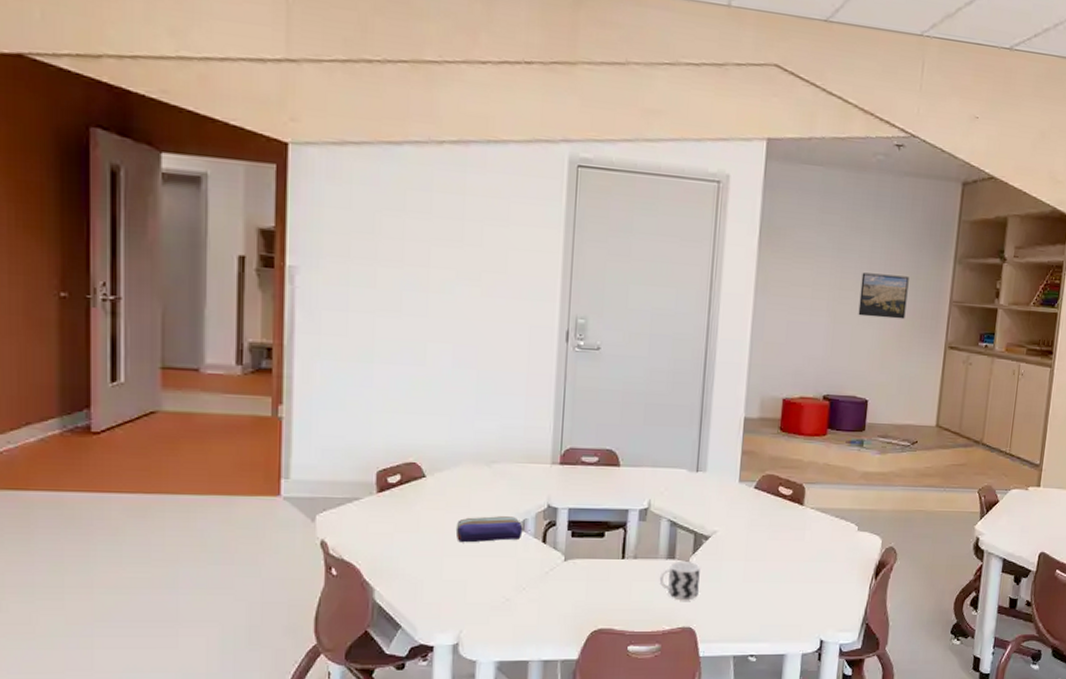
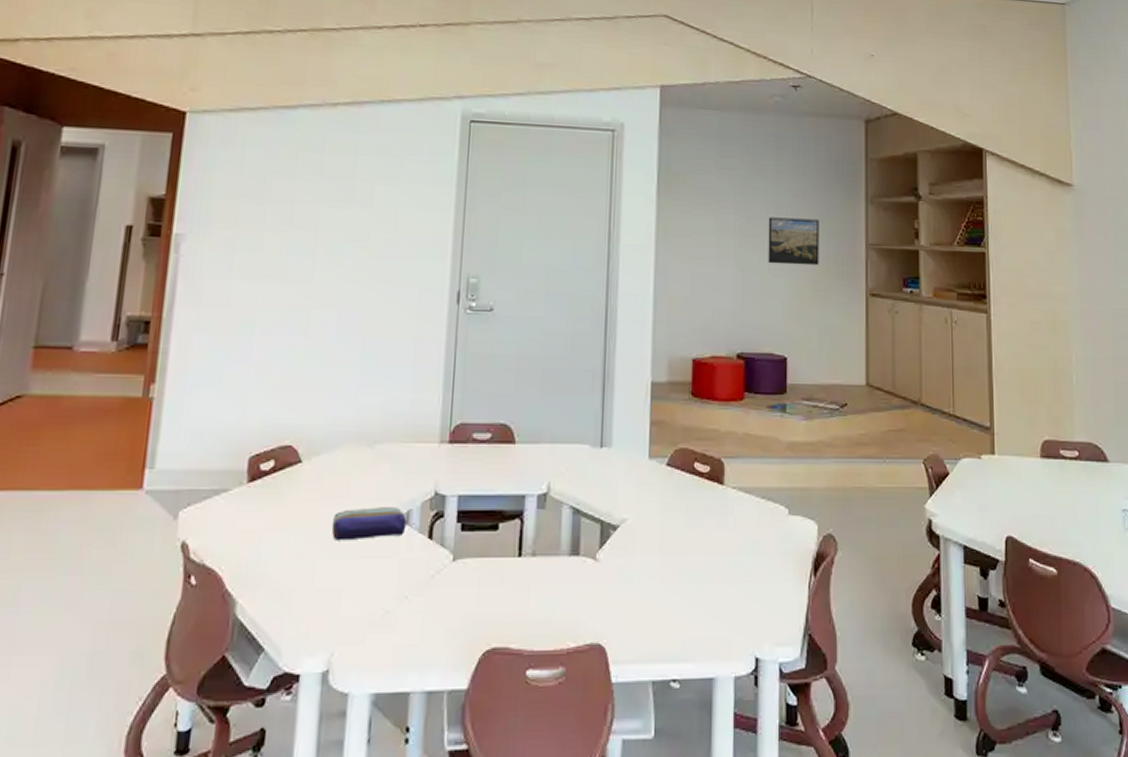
cup: present [659,560,700,601] -> none [561,557,609,609]

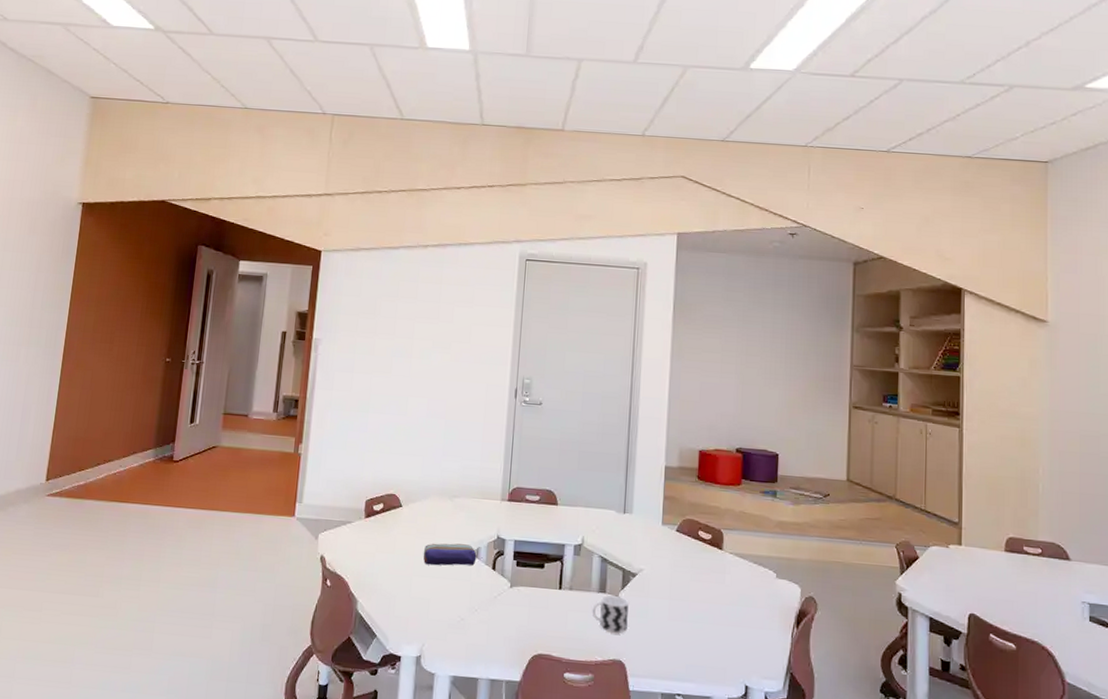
cup: none [561,557,609,609] -> present [592,595,629,634]
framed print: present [768,217,819,266] -> none [764,340,810,382]

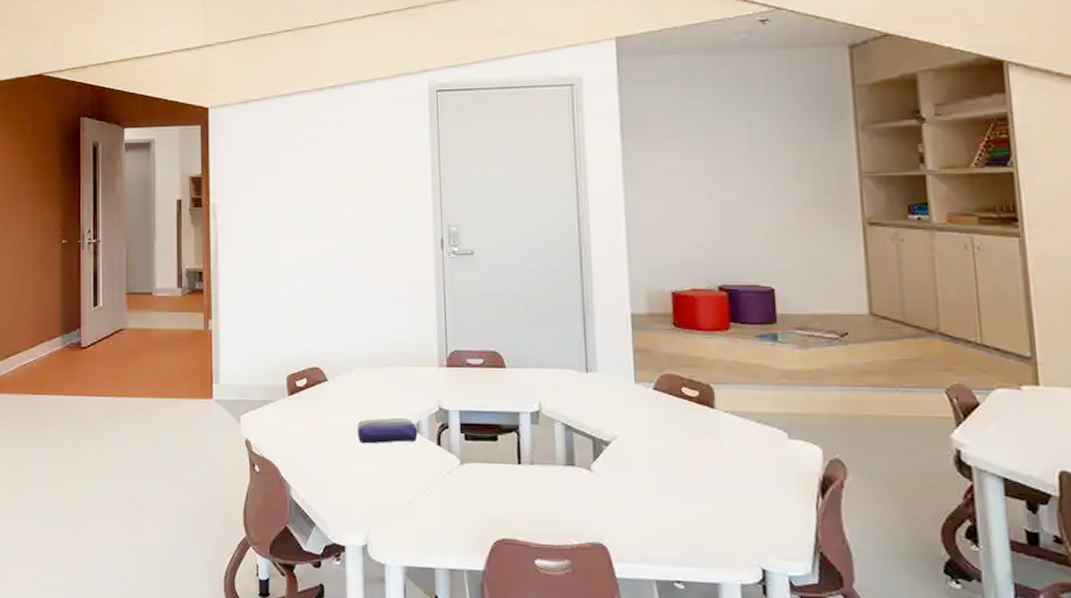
cup: present [592,595,629,634] -> none [560,468,605,513]

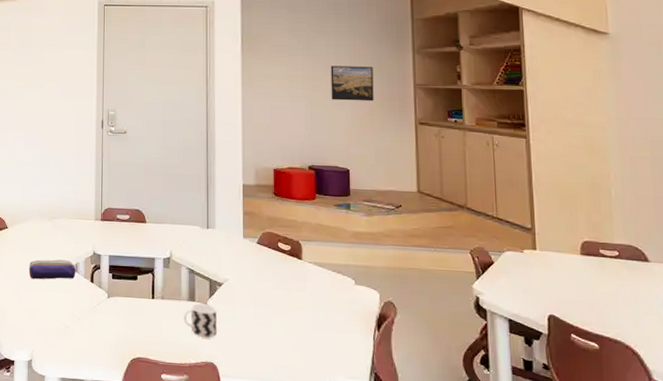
cup: none [560,468,605,513] -> present [183,303,217,339]
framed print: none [743,151,805,199] -> present [330,66,374,101]

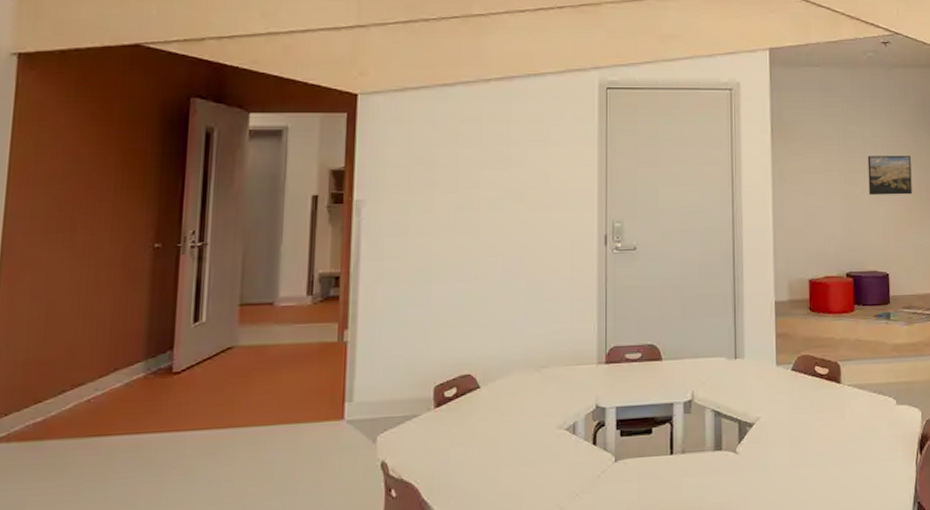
pencil case: present [28,259,76,280] -> none [509,420,573,452]
cup: present [183,303,217,339] -> none [708,451,748,494]

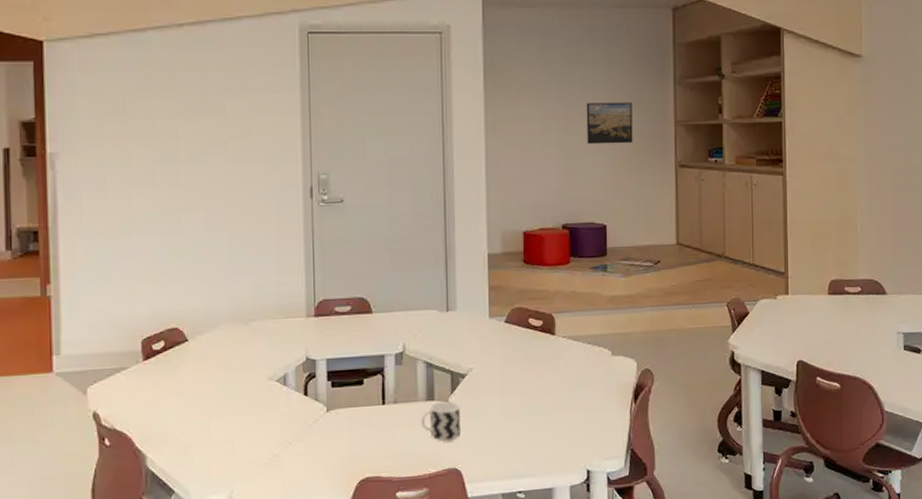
cup: none [708,451,748,494] -> present [421,401,460,442]

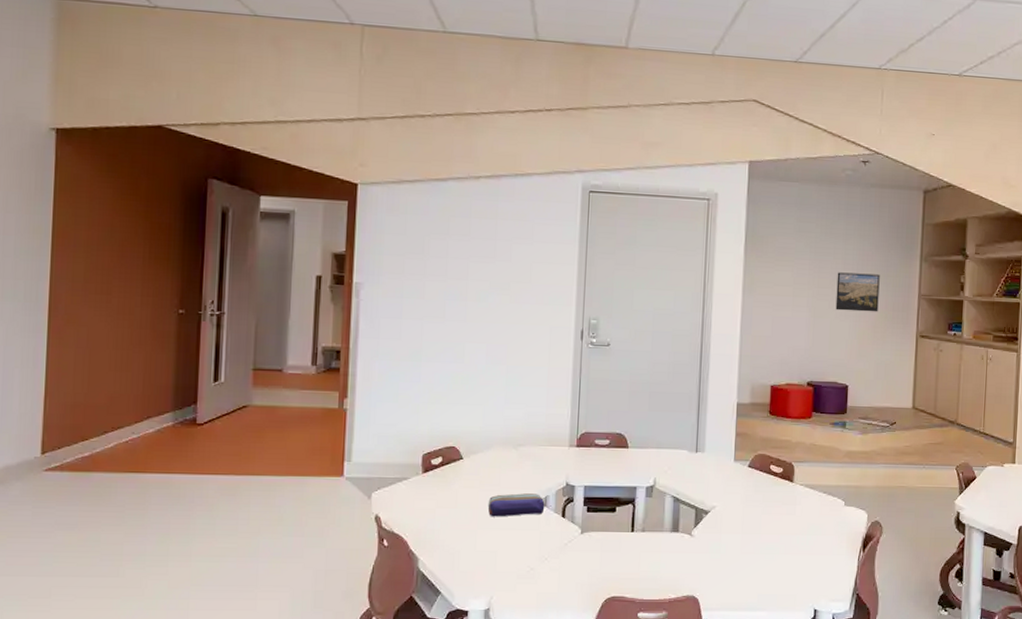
pencil case: none [220,372,284,403] -> present [487,493,545,517]
cup: present [421,401,460,442] -> none [665,533,702,571]

